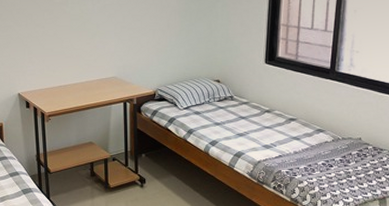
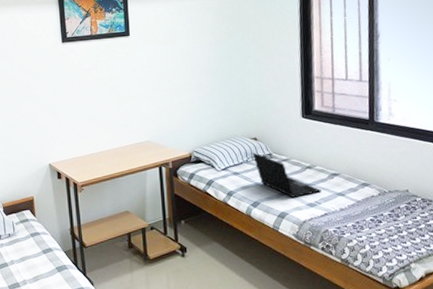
laptop: none [214,94,278,139] -> present [252,152,321,198]

